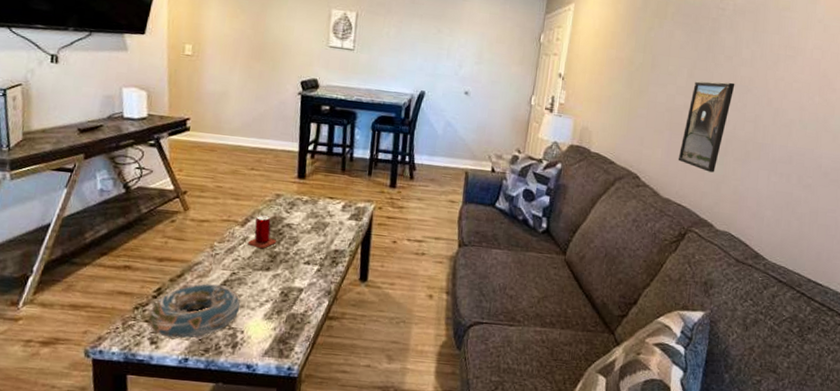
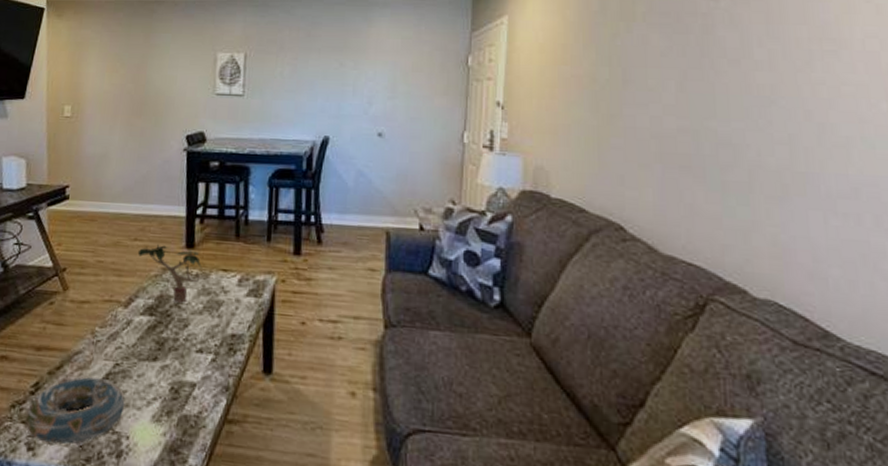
beer can: present [248,214,277,249] -> none [132,293,165,335]
potted plant: none [254,173,312,224] -> present [137,243,203,303]
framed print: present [678,81,735,173] -> none [678,93,750,217]

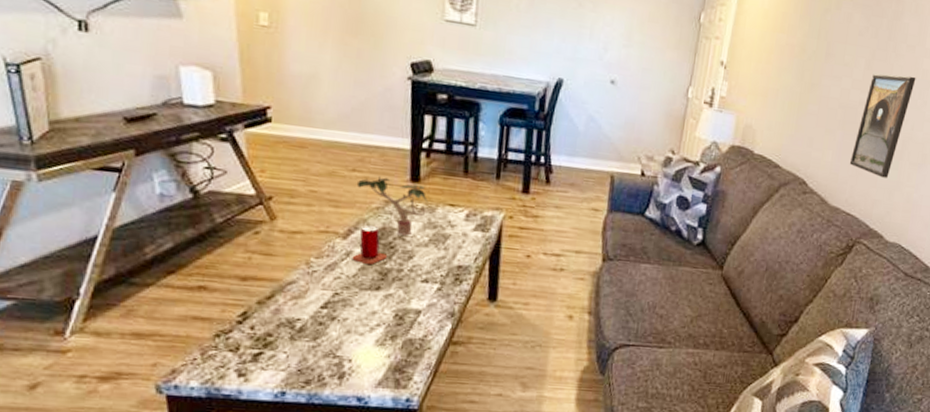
decorative bowl: present [25,376,126,446] -> none [233,305,347,371]
beer can: none [132,293,165,335] -> present [352,225,388,265]
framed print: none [678,93,750,217] -> present [849,74,916,178]

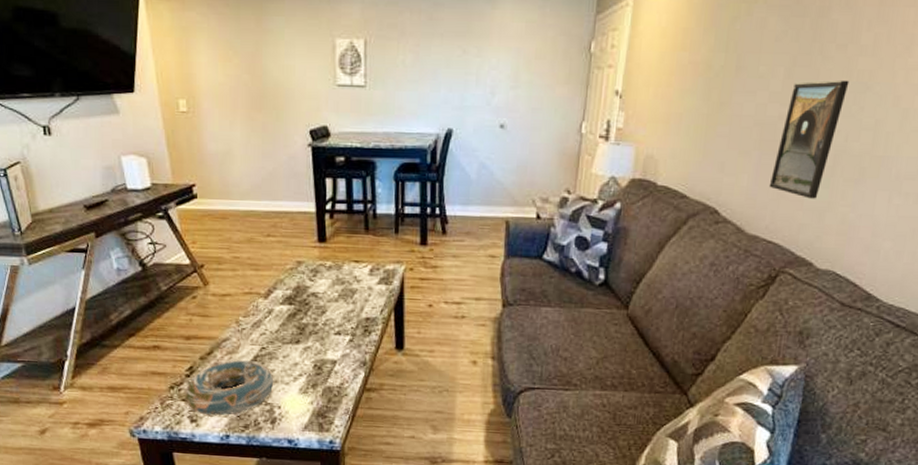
decorative bowl: none [233,305,347,371] -> present [185,359,274,417]
beer can: present [352,225,388,265] -> none [273,284,304,321]
potted plant: present [356,175,429,236] -> none [272,238,336,293]

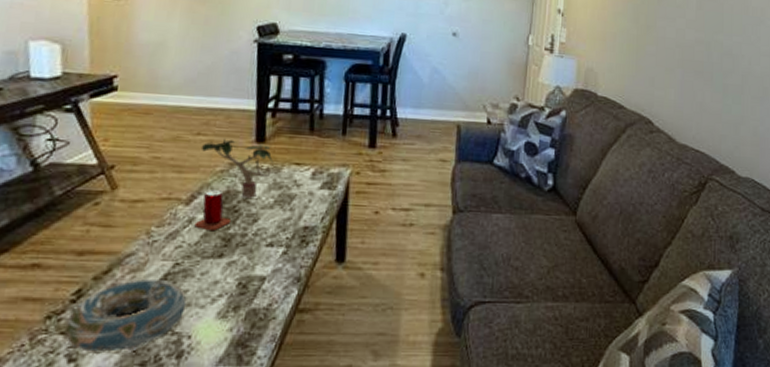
potted plant: none [272,238,336,293] -> present [201,138,274,198]
beer can: none [273,284,304,321] -> present [194,189,232,232]
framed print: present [769,79,850,199] -> none [692,13,747,113]

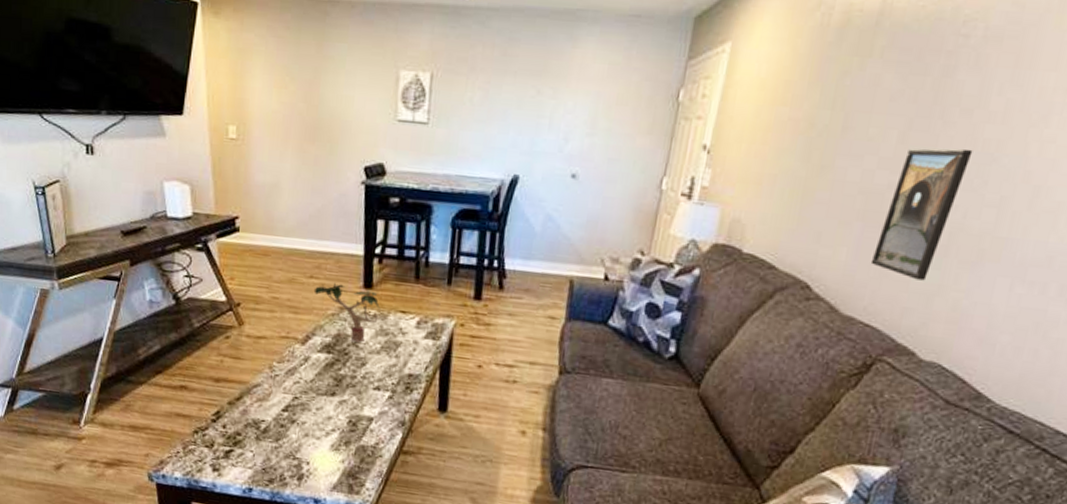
decorative bowl: present [64,278,187,354] -> none [208,408,305,468]
beer can: present [194,189,232,232] -> none [310,331,342,371]
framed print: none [692,13,747,113] -> present [870,148,973,281]

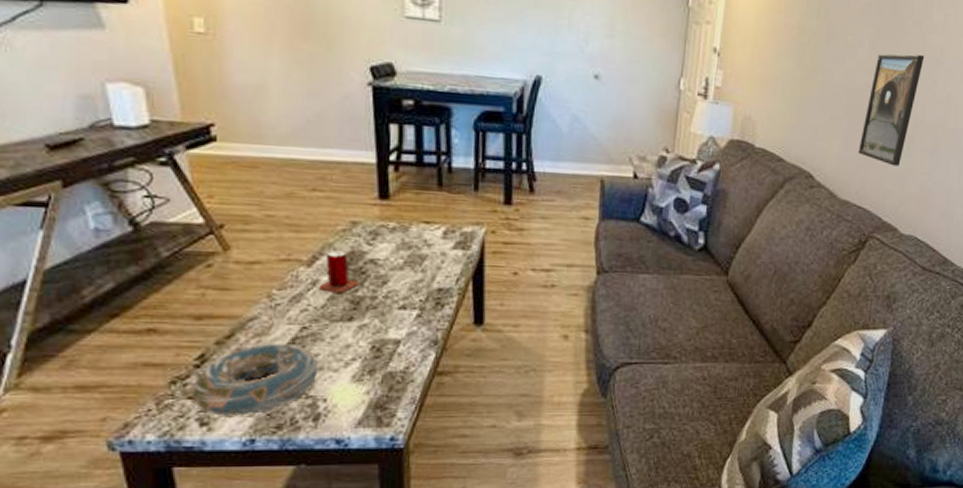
decorative bowl: none [208,408,305,468] -> present [192,342,319,417]
beer can: none [310,331,342,371] -> present [319,249,359,294]
potted plant: present [313,282,381,343] -> none [318,194,401,259]

